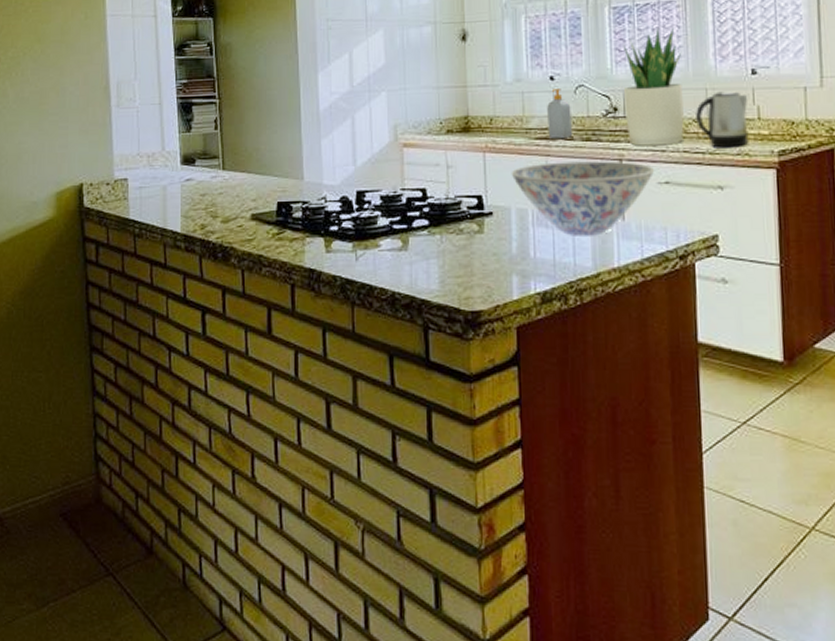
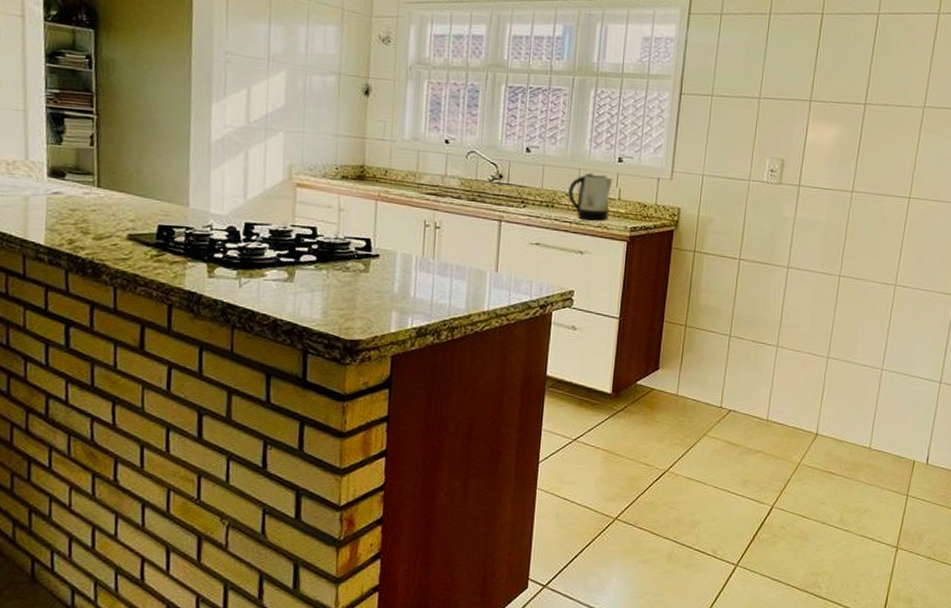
bowl: present [511,161,654,238] -> none [400,216,528,284]
soap bottle: present [547,89,573,138] -> none [438,151,462,196]
planter: present [622,27,684,146] -> none [508,111,564,213]

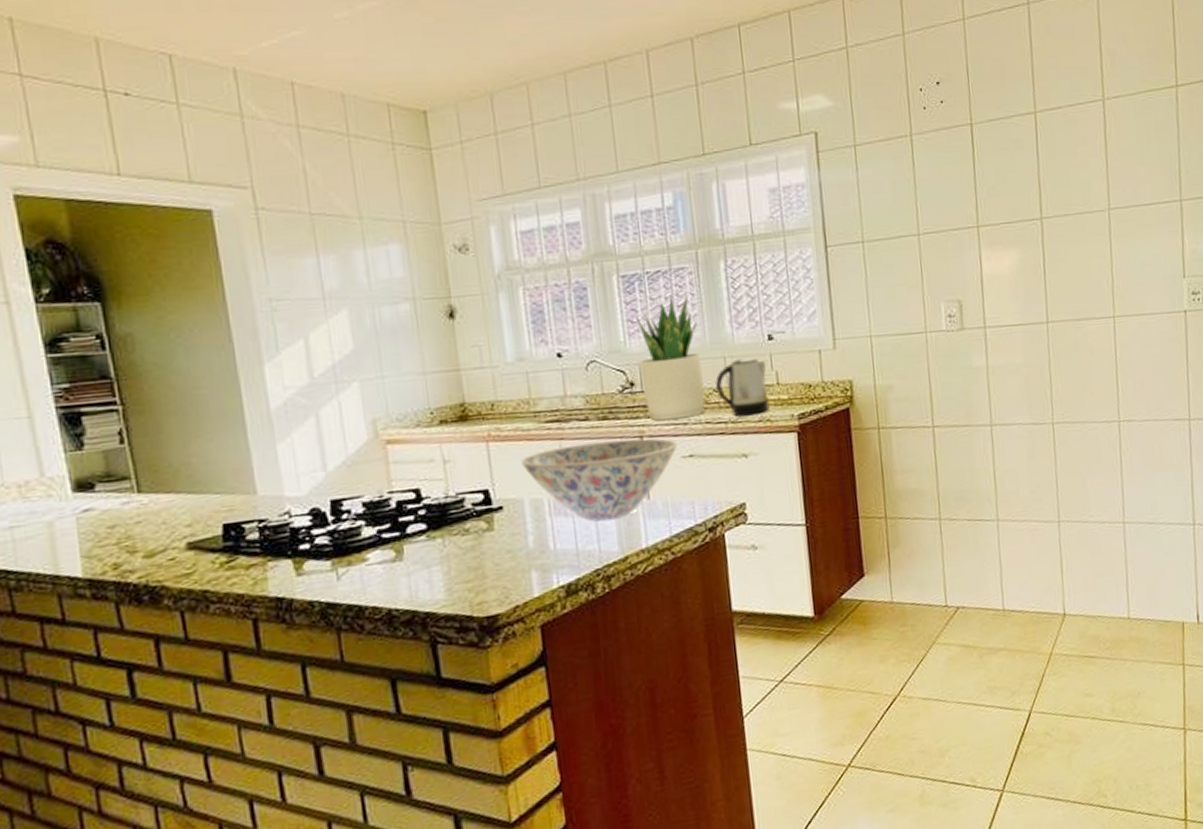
bowl: none [400,216,528,284] -> present [520,438,677,523]
planter: none [508,111,564,213] -> present [635,295,705,421]

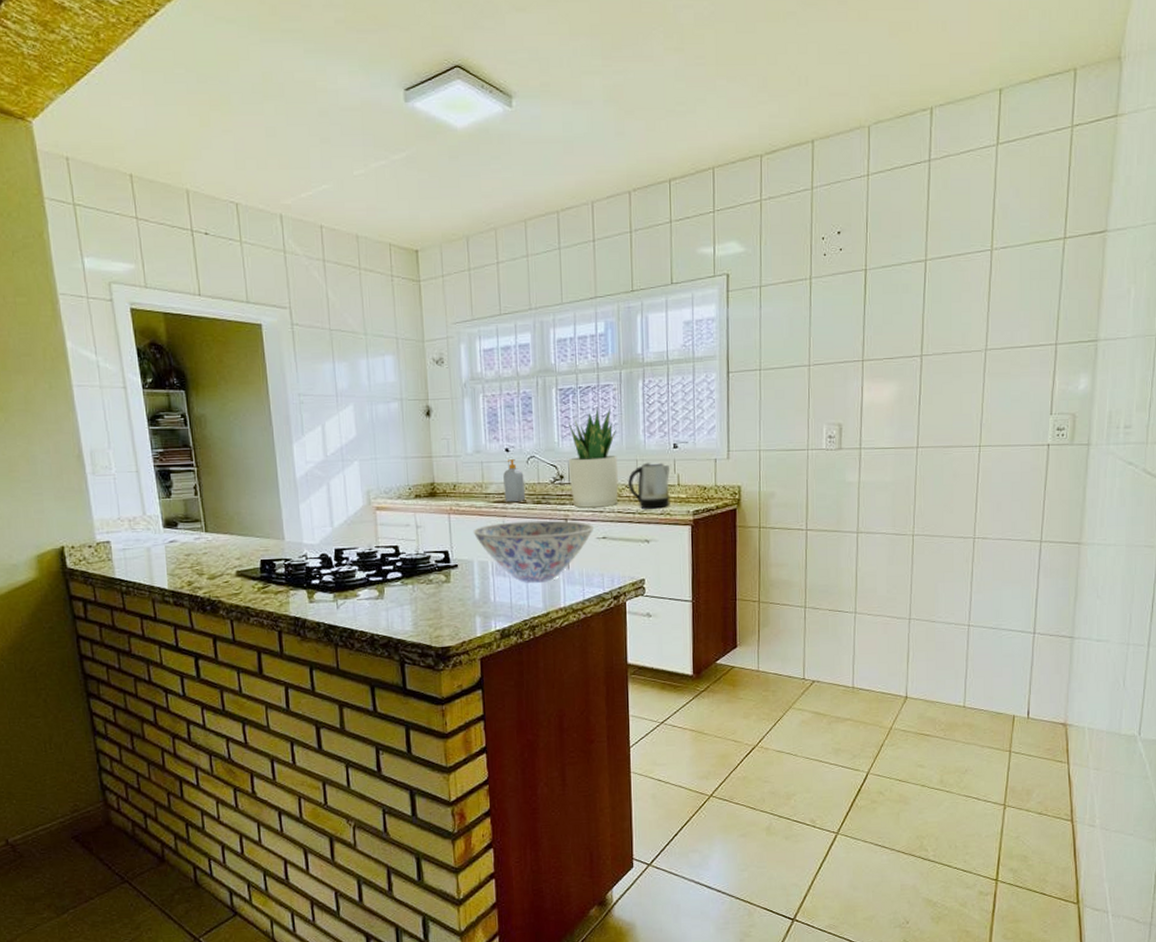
soap bottle: none [556,366,588,420] -> present [503,459,526,502]

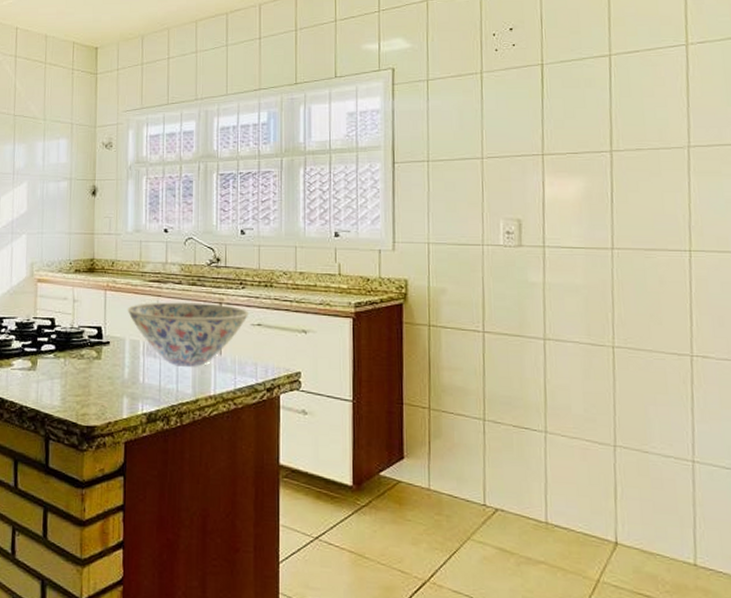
soap bottle: present [503,459,526,502] -> none [160,240,182,282]
planter: present [568,407,618,508] -> none [226,193,277,293]
kettle: present [628,462,670,509] -> none [286,250,331,298]

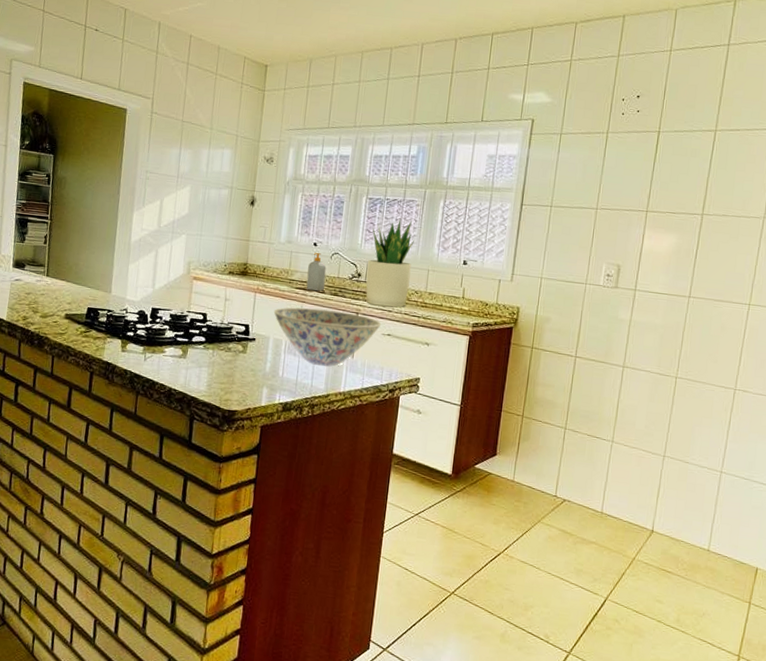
soap bottle: none [160,240,182,282] -> present [306,253,327,291]
planter: none [226,193,277,293] -> present [365,219,415,308]

